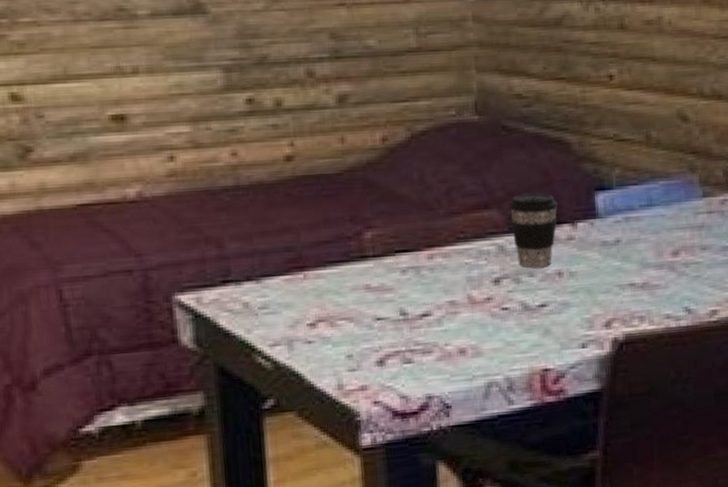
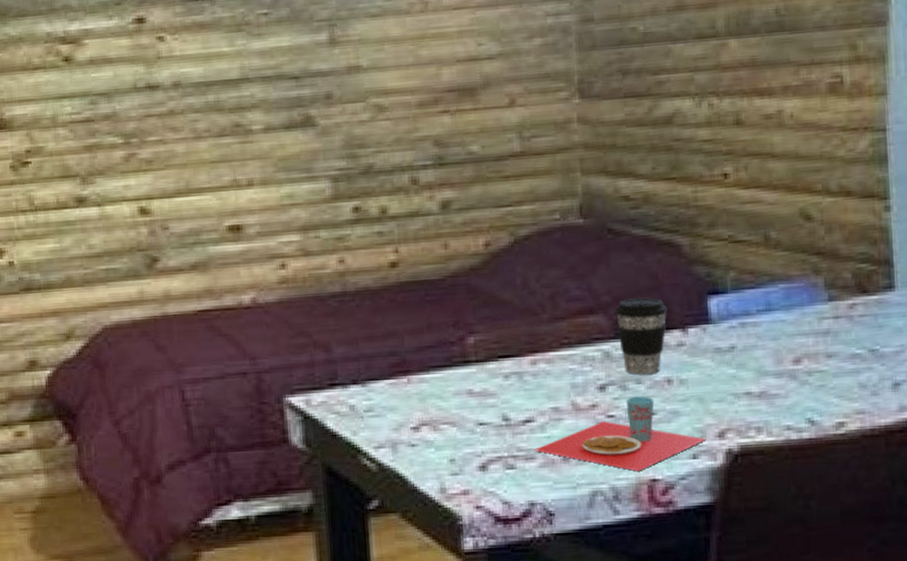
place setting: none [431,288,595,362] -> present [534,396,707,472]

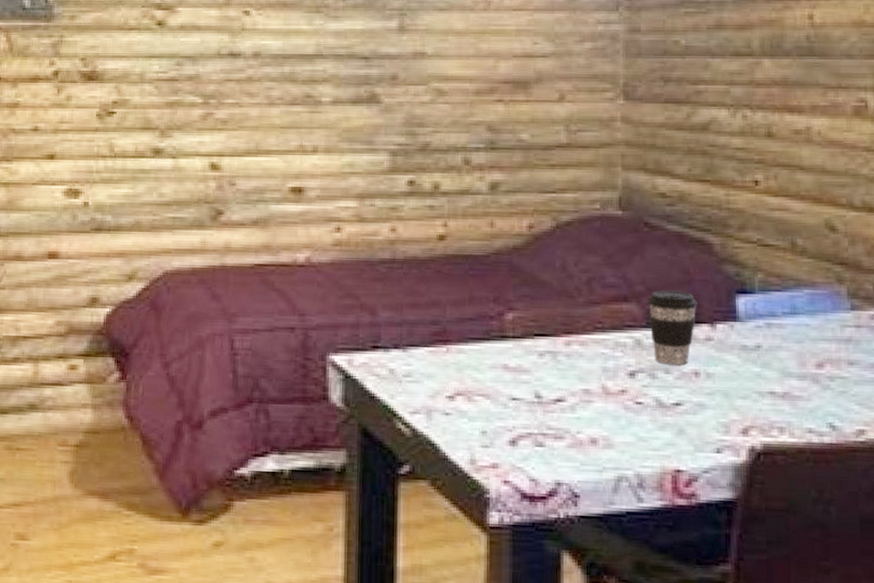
place setting: present [534,396,707,472] -> none [563,385,731,461]

